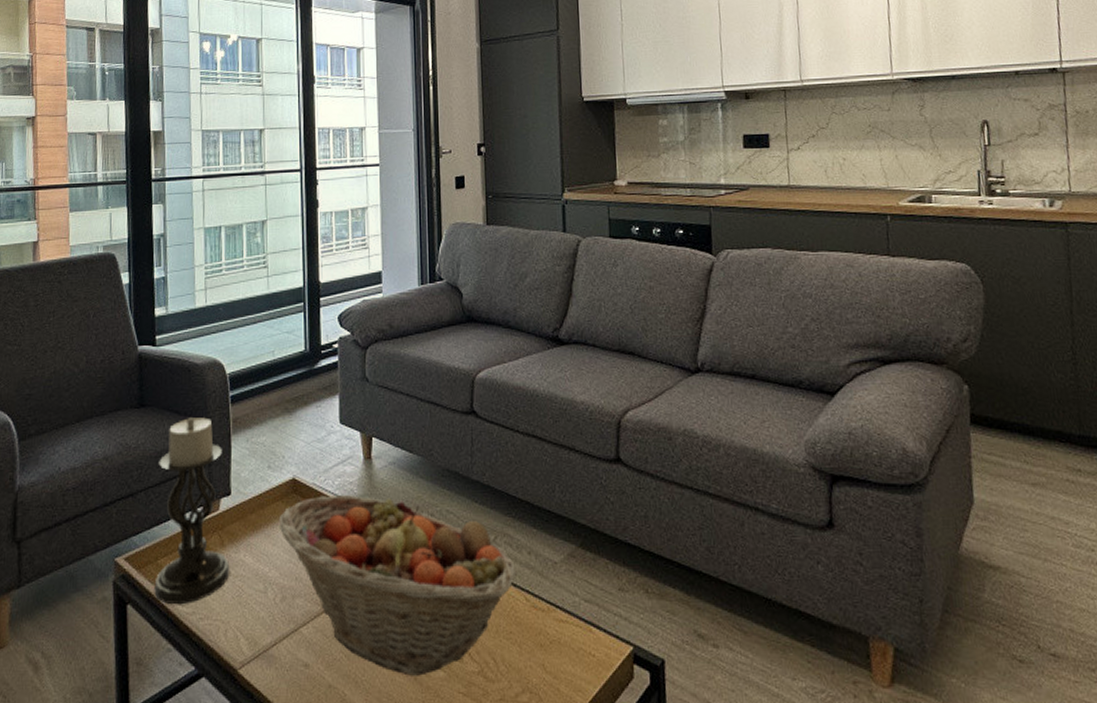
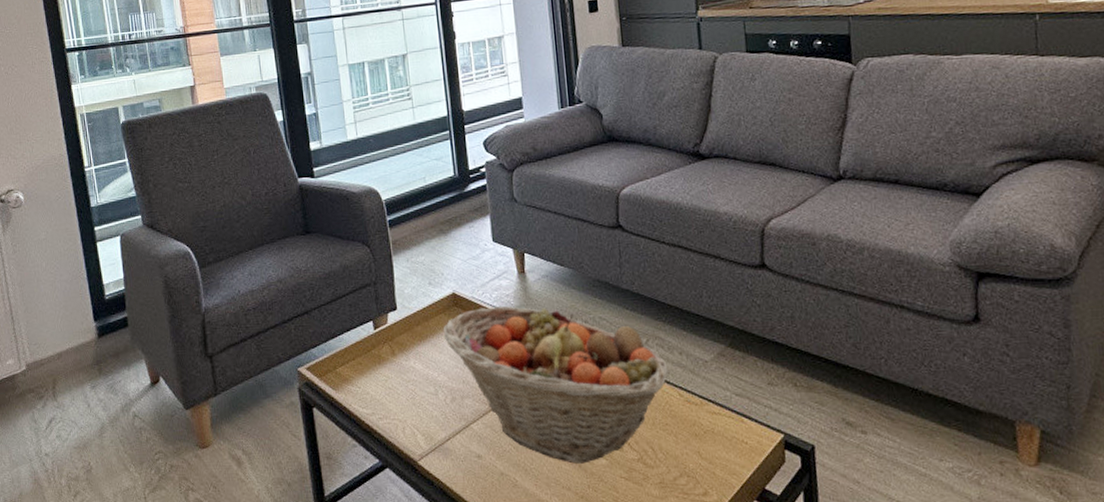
candle holder: present [154,417,230,605] -> none [328,241,403,407]

